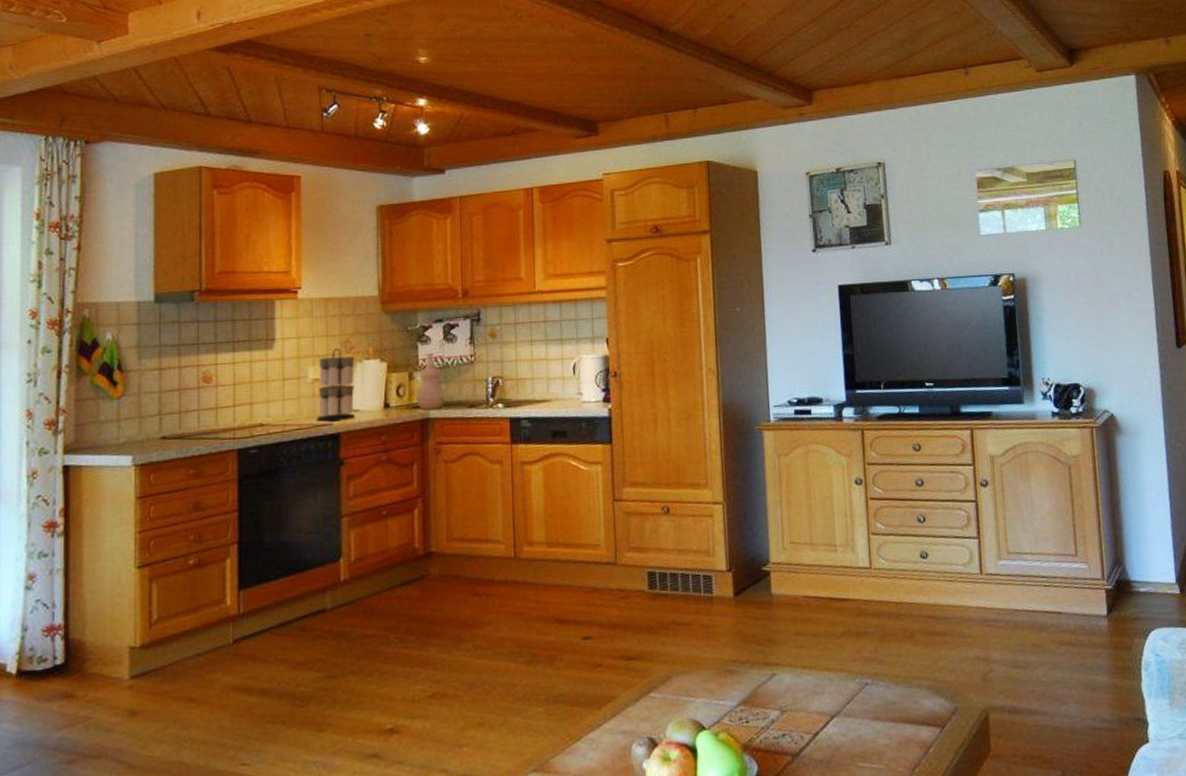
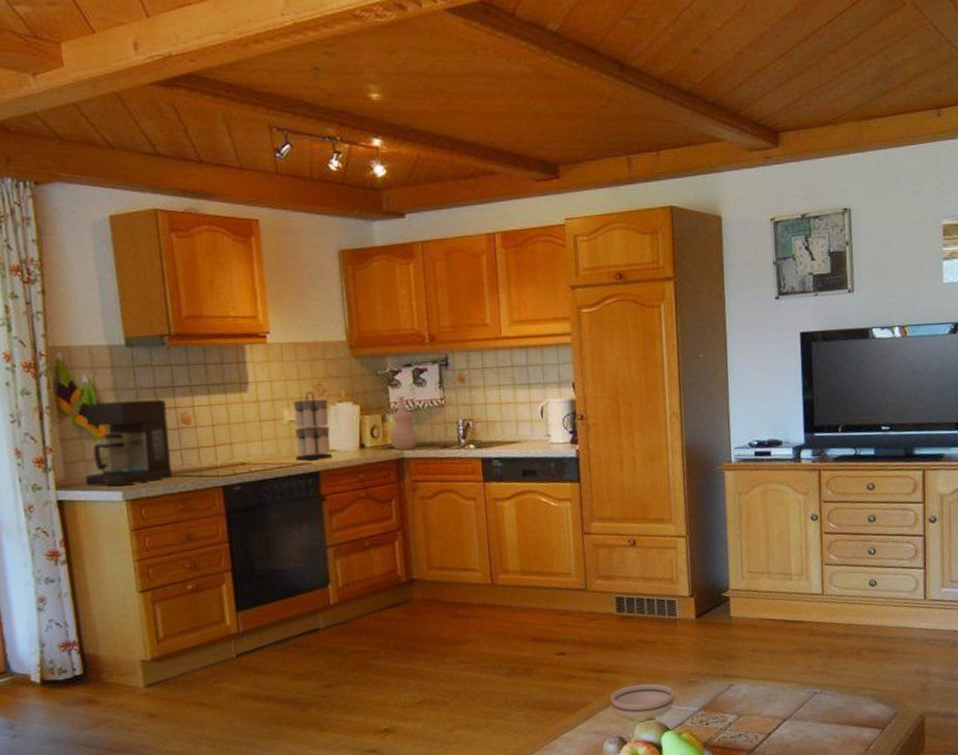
coffee maker: none [95,357,188,450] -> present [85,399,173,487]
bowl: none [640,672,711,721] -> present [610,683,675,723]

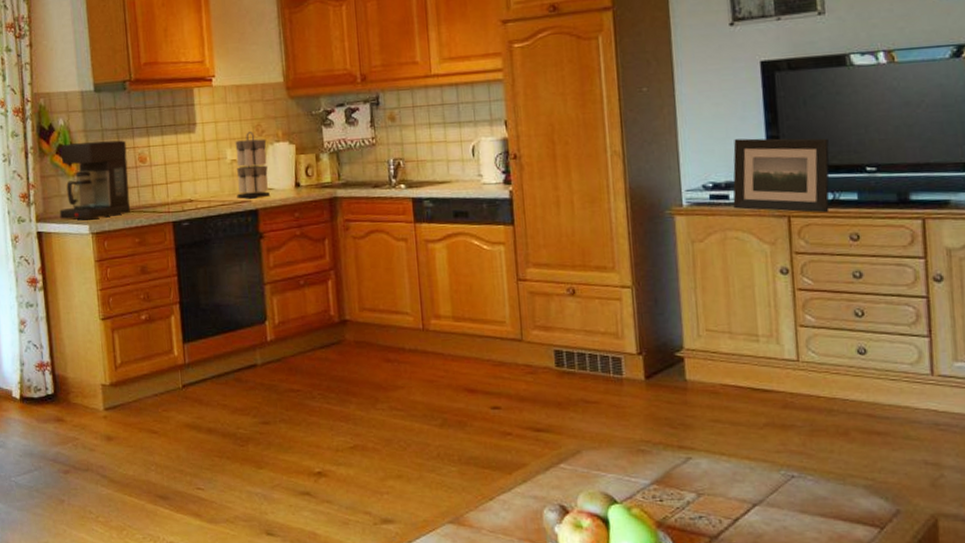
soap bottle: present [389,397,418,451] -> none [322,136,350,190]
bowl: present [610,683,675,723] -> none [550,448,623,491]
picture frame: none [774,401,853,467] -> present [733,138,830,213]

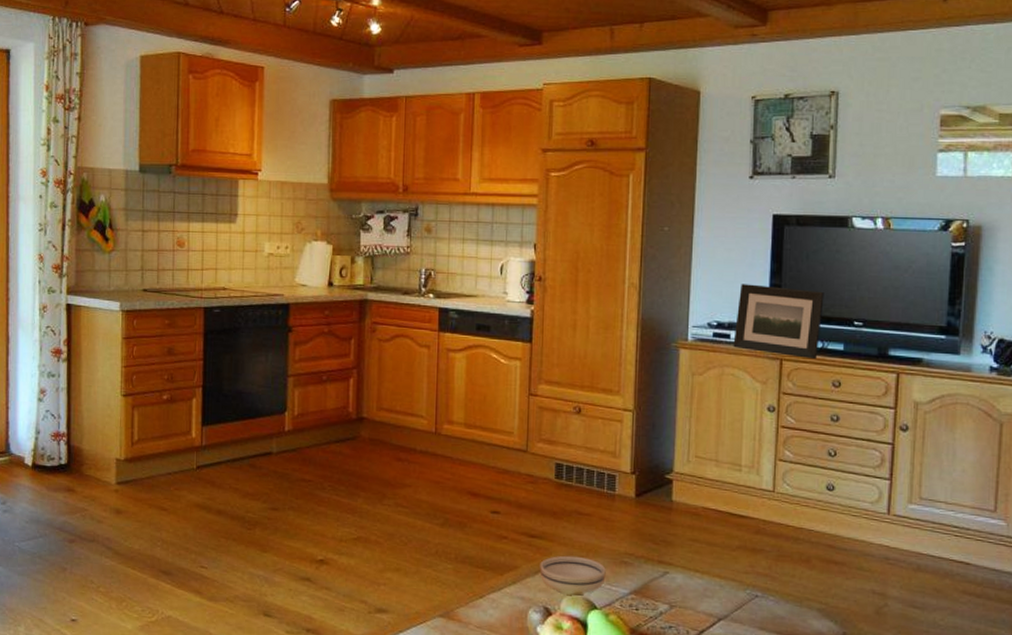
coffee maker: present [59,140,131,220] -> none [91,220,166,297]
spice rack: present [235,131,271,199] -> none [270,227,305,293]
bowl: none [550,448,623,491] -> present [540,555,606,597]

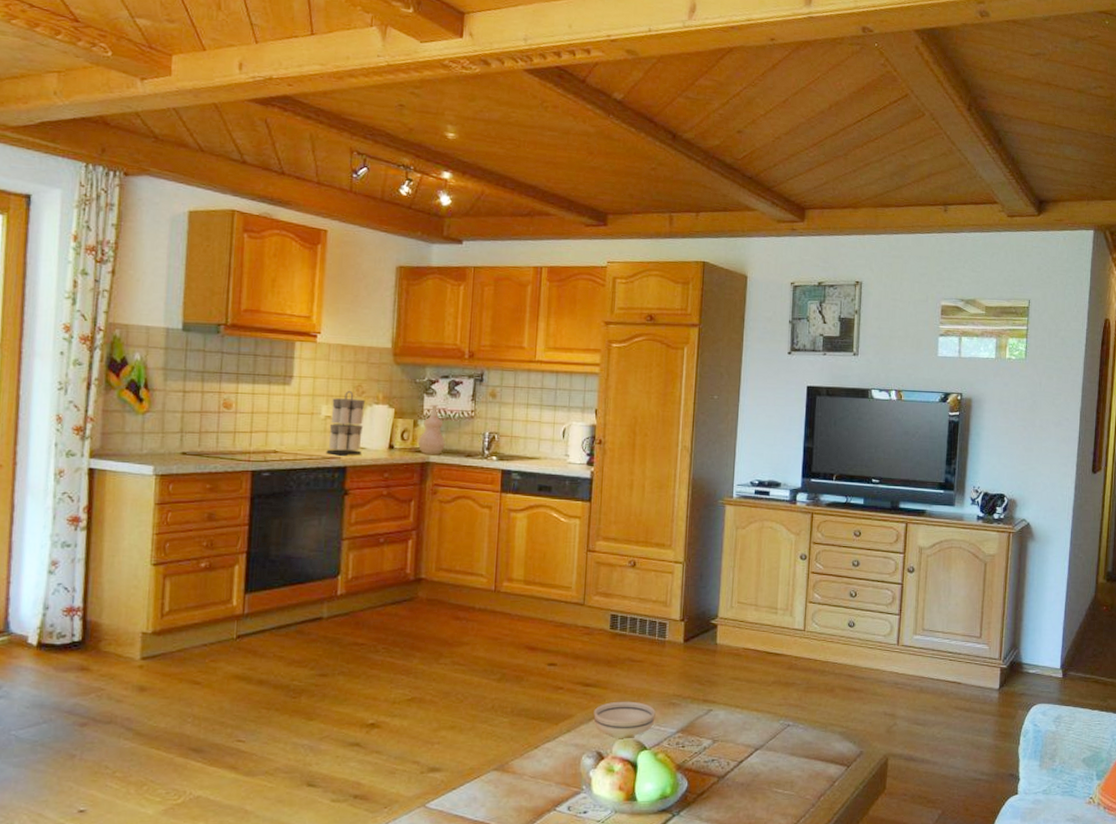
spice rack: none [270,227,305,293] -> present [326,390,366,456]
soap bottle: none [355,241,382,293] -> present [417,405,445,455]
picture frame: present [733,284,824,360] -> none [772,447,848,513]

